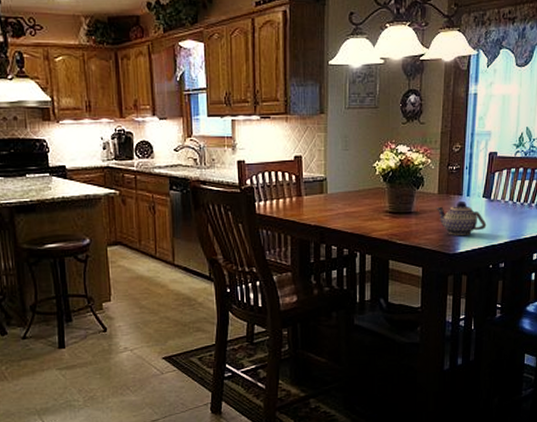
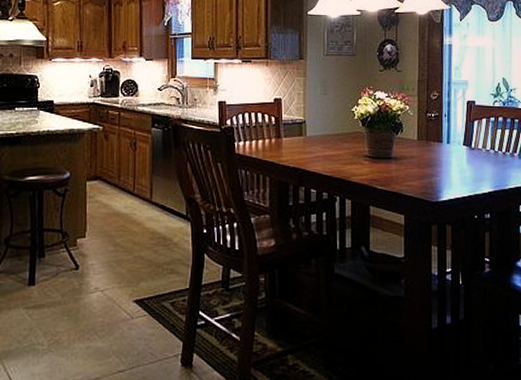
teapot: present [435,200,487,235] -> none [416,148,469,183]

